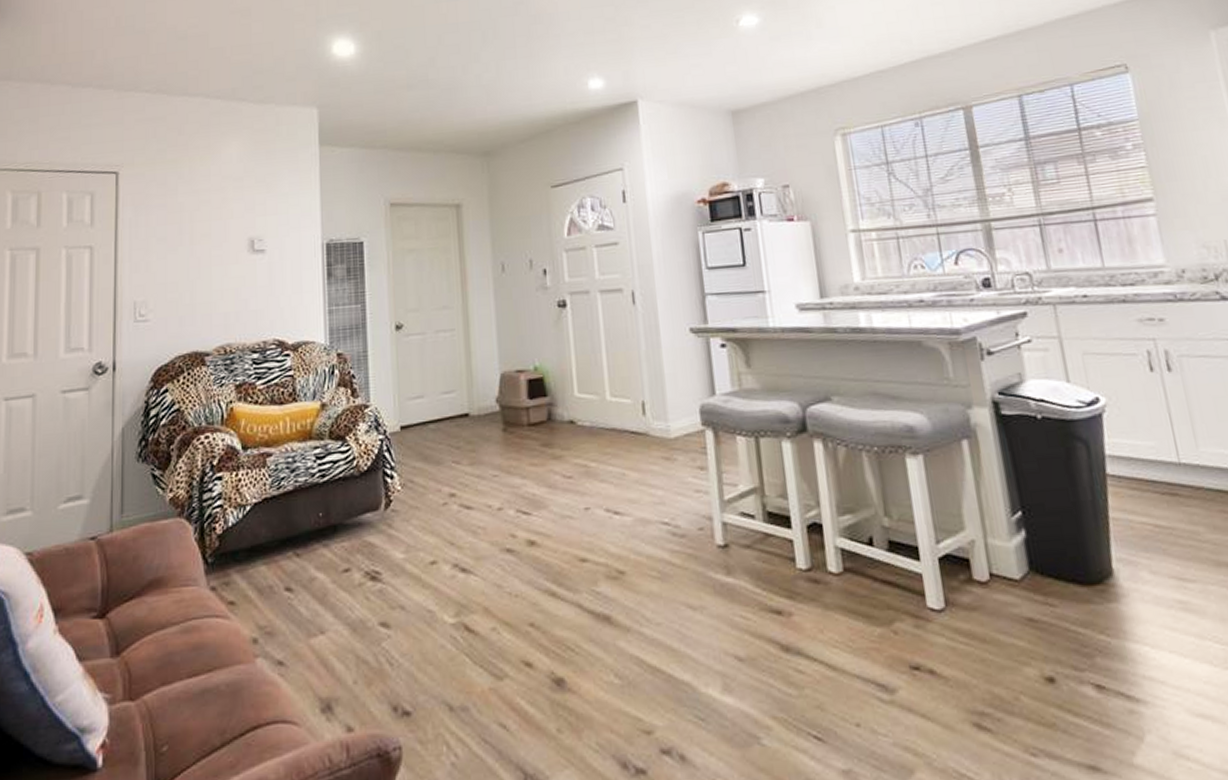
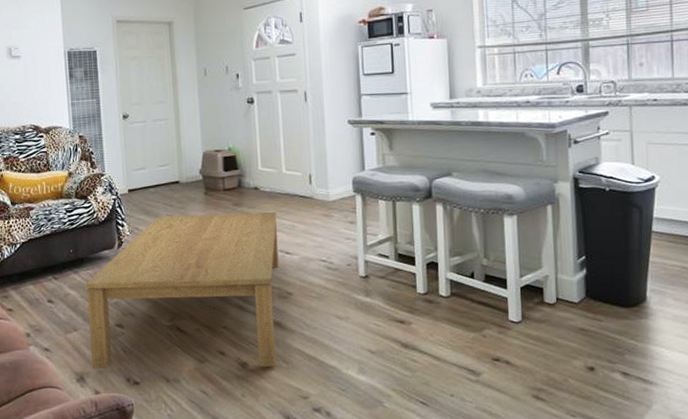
coffee table: none [338,455,606,692] -> present [85,212,279,369]

